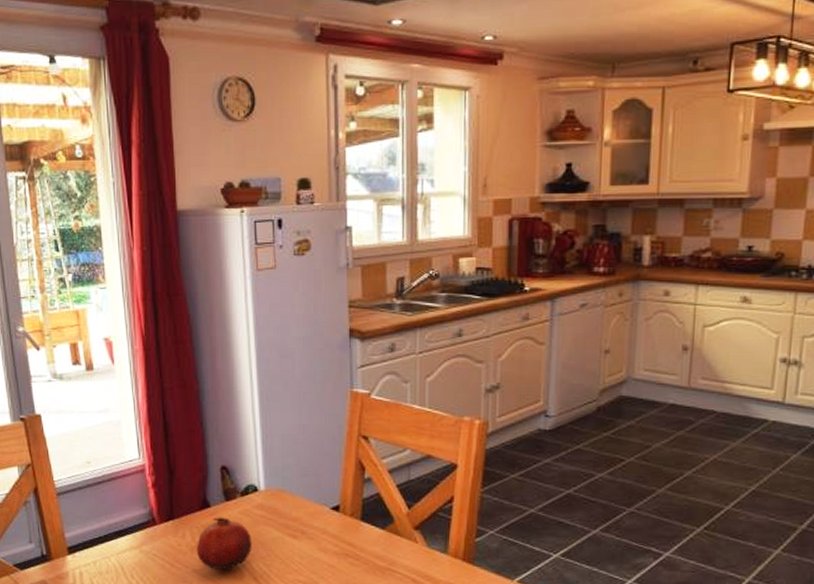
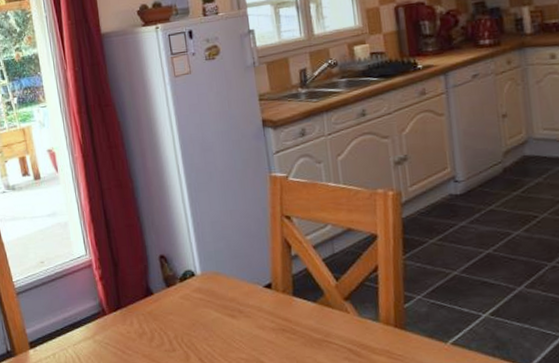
fruit: present [196,517,252,570] -> none [143,303,195,353]

